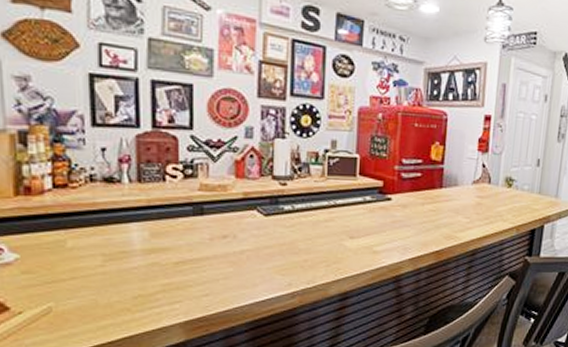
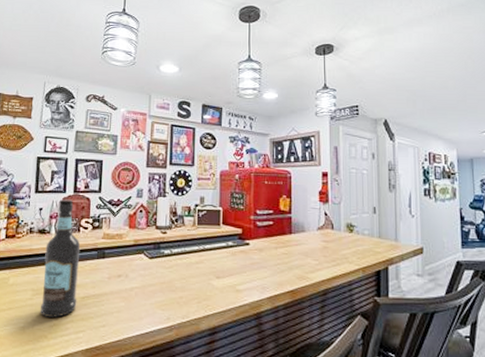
root beer: none [116,137,169,287] -> present [40,199,81,318]

